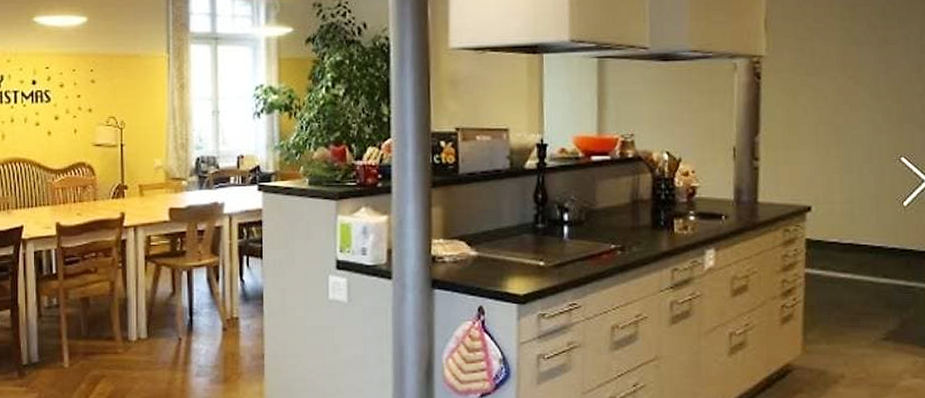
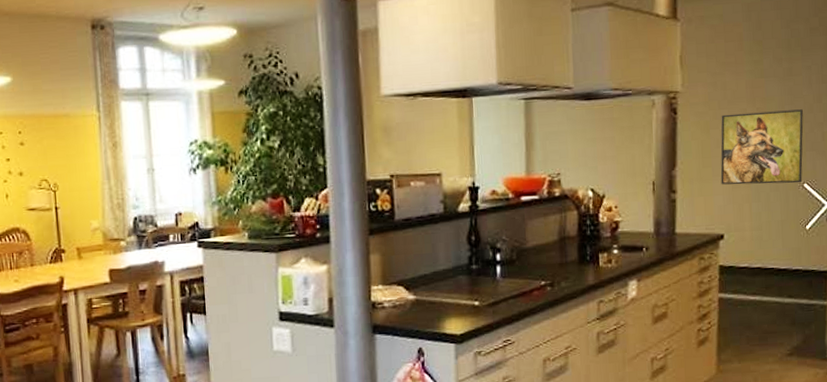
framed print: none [808,79,901,157] -> present [720,109,804,185]

